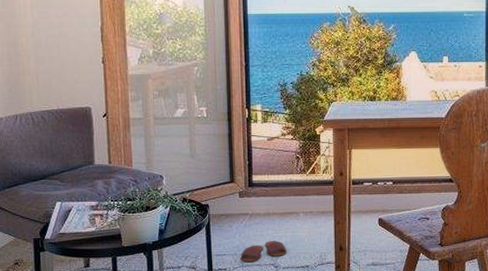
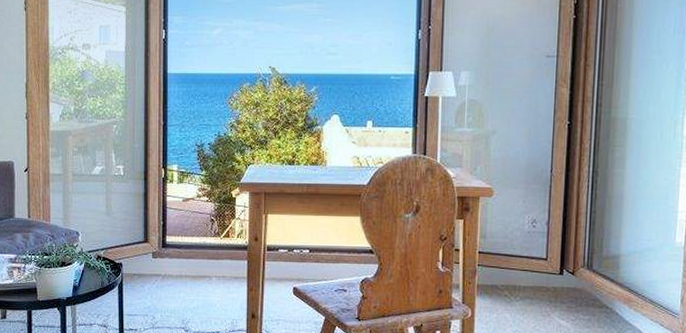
slippers: present [241,241,286,263] -> none [152,304,197,325]

